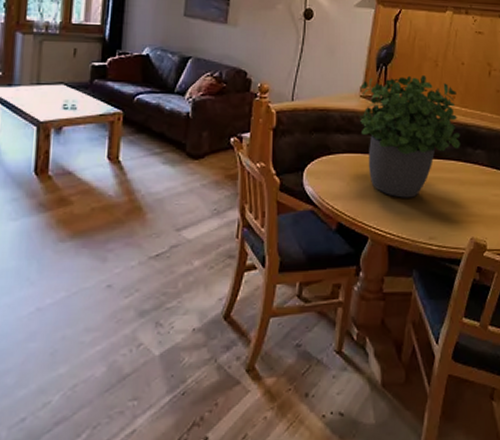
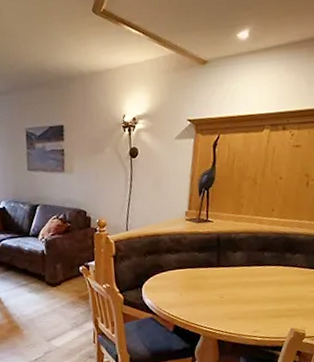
potted plant: present [359,74,461,198] -> none [185,193,280,302]

